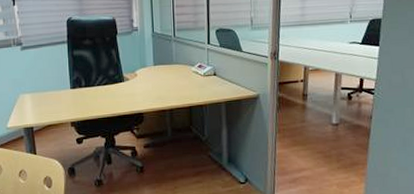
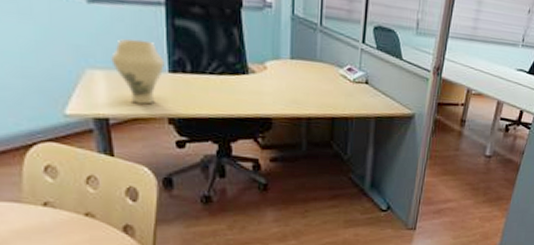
vase: none [35,69,68,114] -> present [111,39,165,105]

